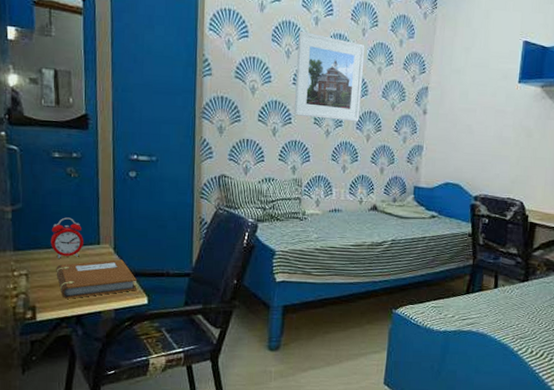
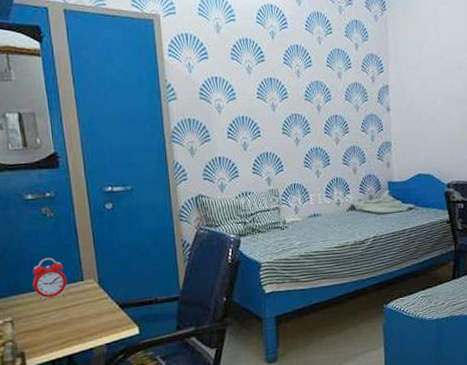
notebook: present [56,259,137,299] -> none [41,292,126,340]
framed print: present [294,30,365,122] -> none [256,46,326,128]

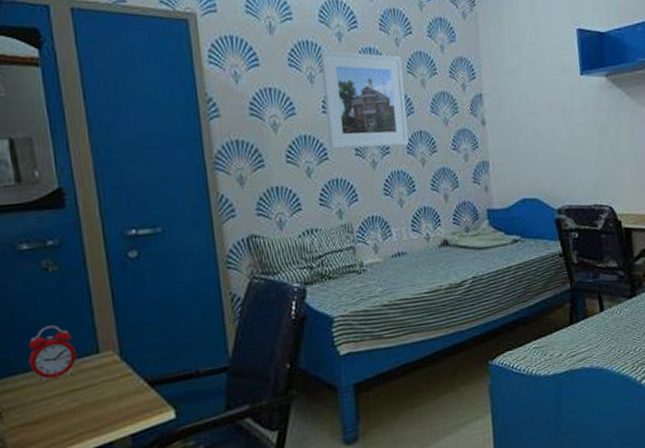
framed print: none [256,46,326,128] -> present [320,50,409,149]

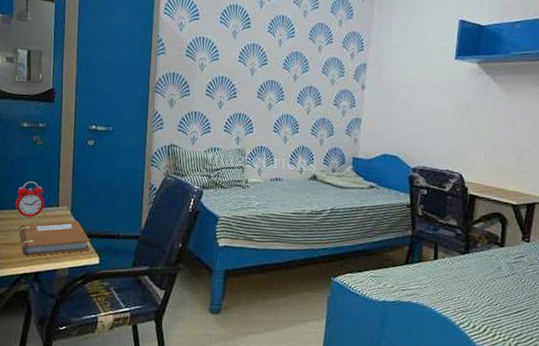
notebook: none [41,366,158,435] -> present [18,221,90,257]
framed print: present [320,50,409,149] -> none [239,13,306,96]

